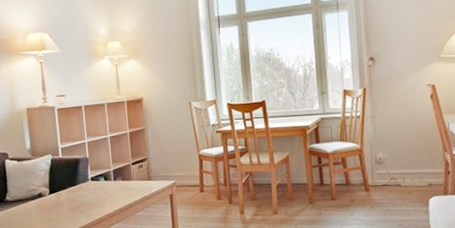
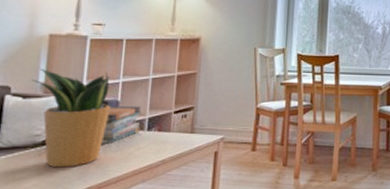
potted plant: none [21,135,83,214] -> present [32,68,111,168]
book stack: none [80,161,108,194] -> present [101,106,142,144]

